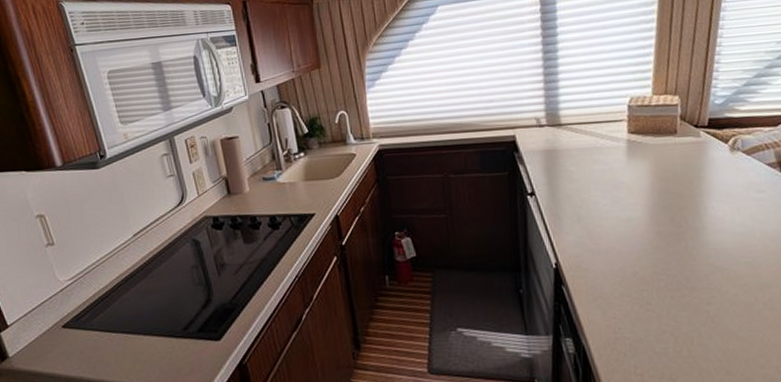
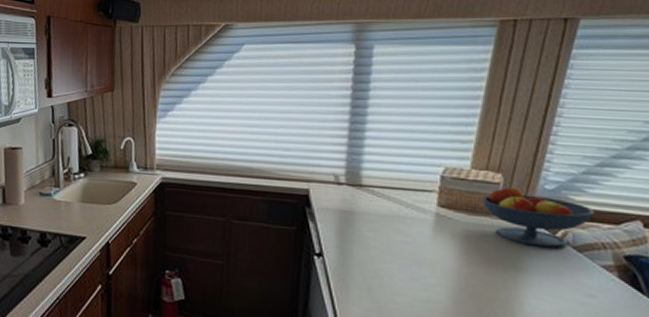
fruit bowl: none [664,106,758,156] -> present [481,186,595,248]

